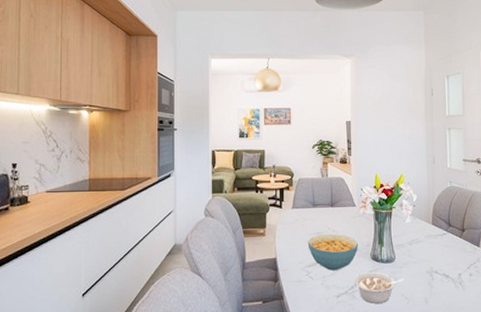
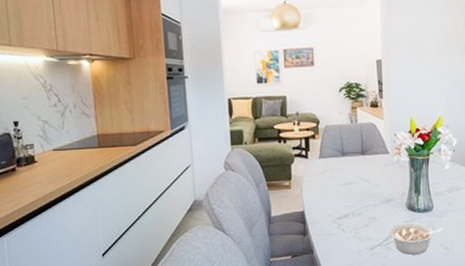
cereal bowl: present [308,233,359,271] -> none [337,183,393,222]

